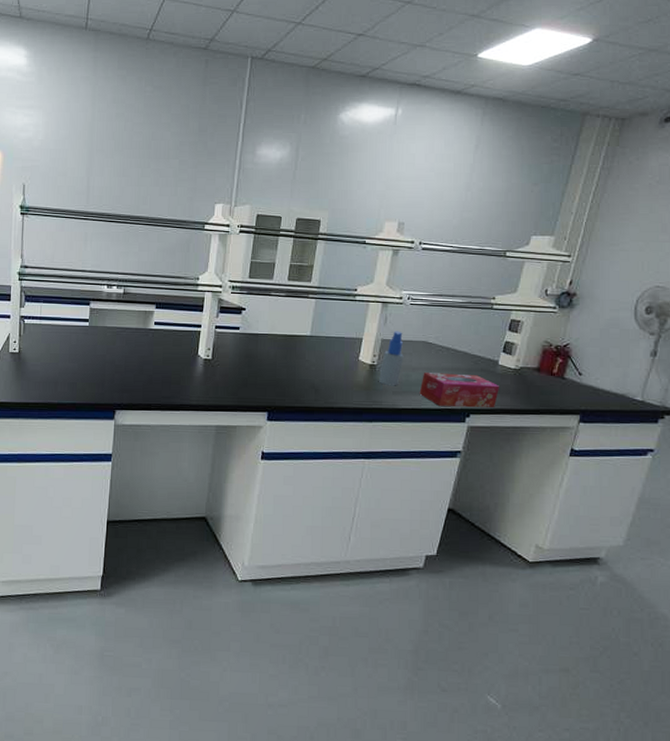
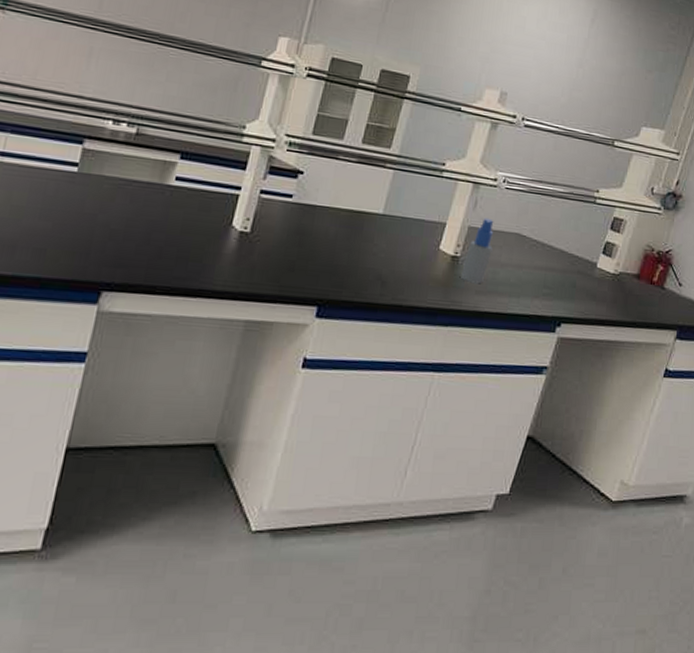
tissue box: present [419,372,499,408] -> none [506,270,596,317]

